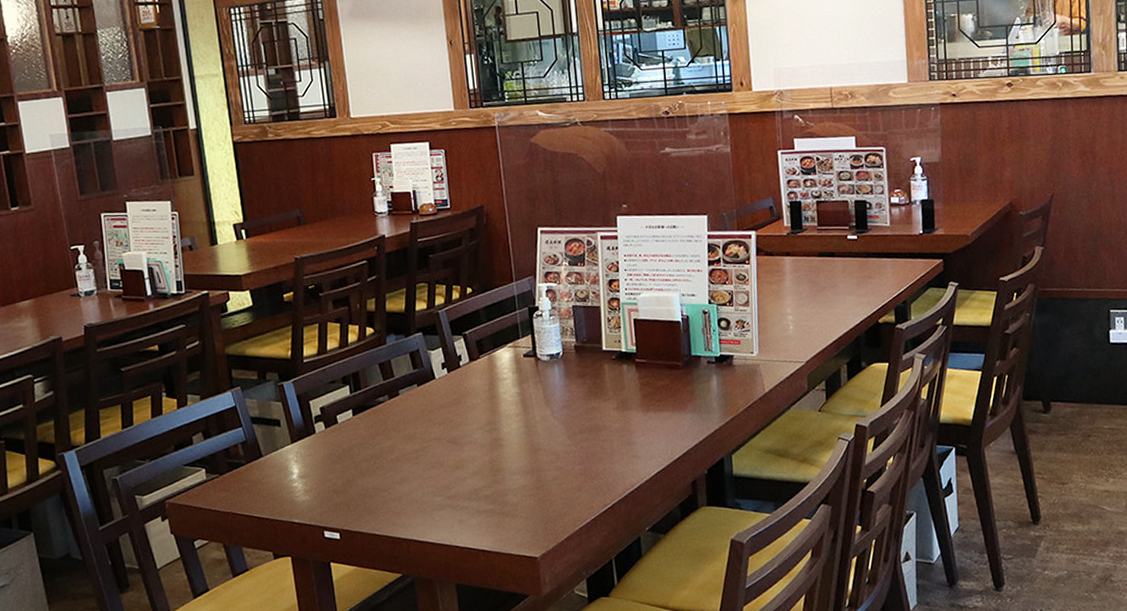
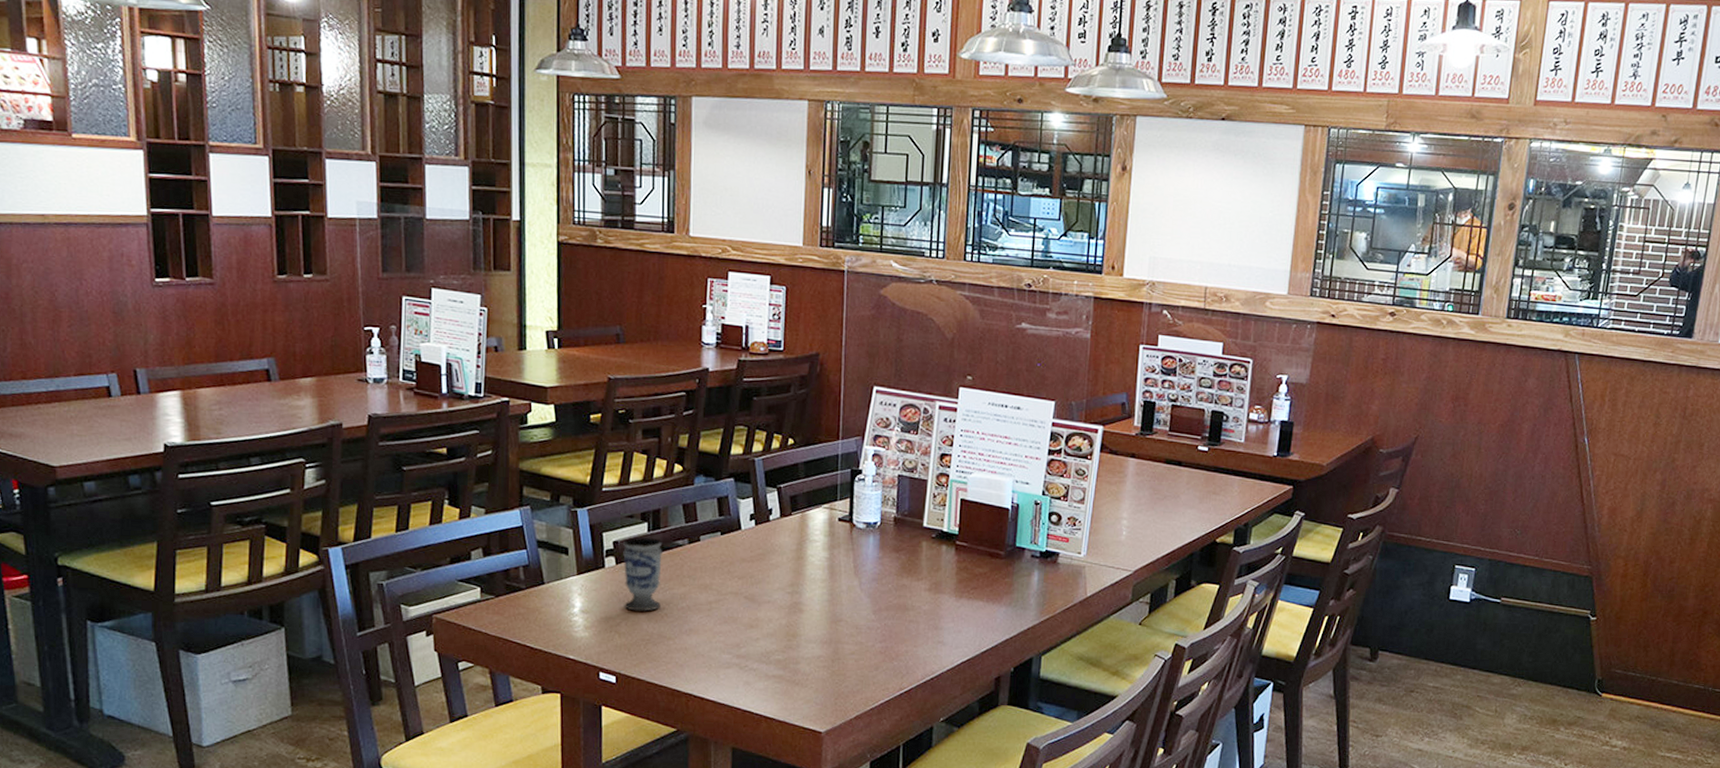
cup: none [329,398,371,470] -> present [623,537,663,612]

